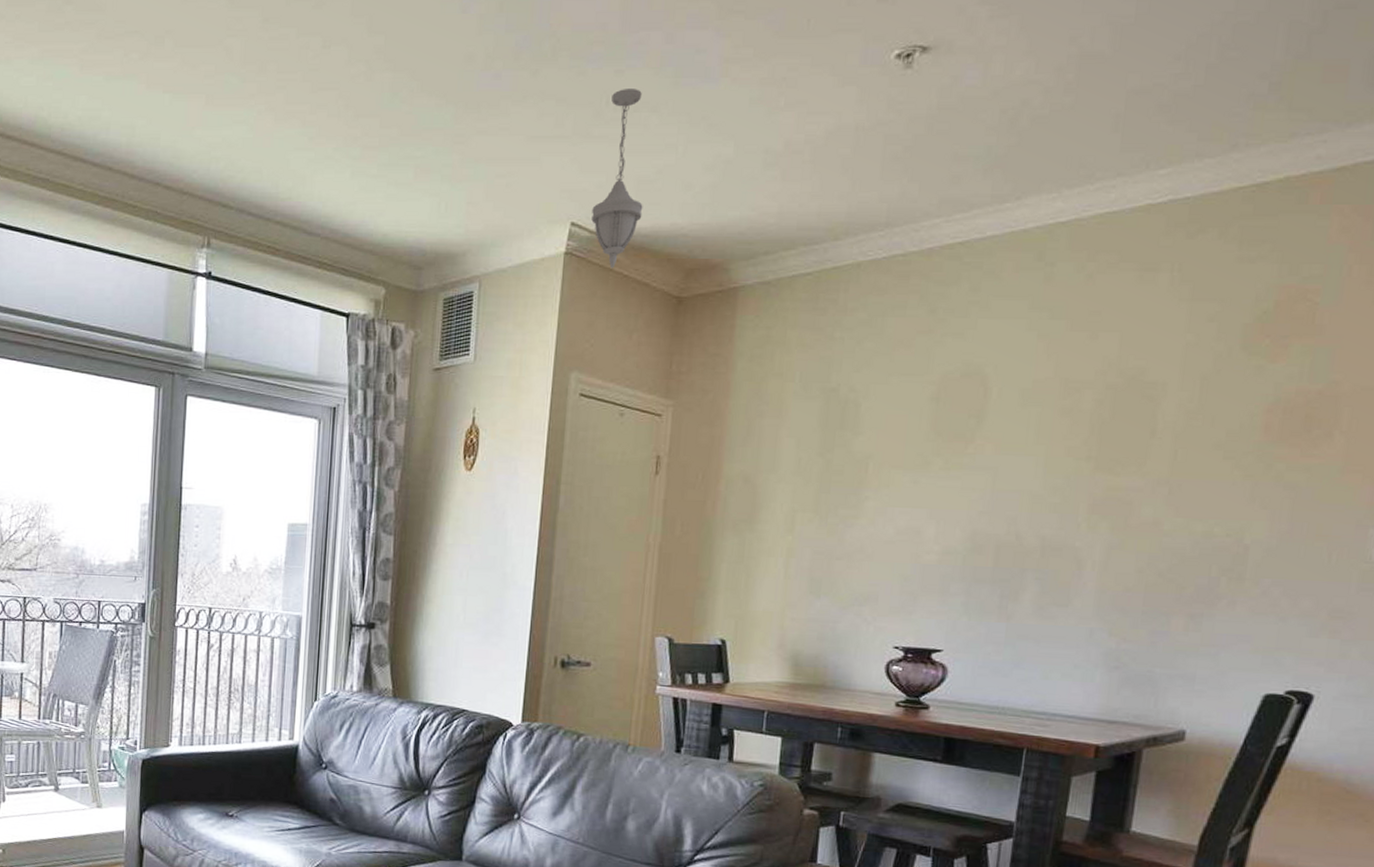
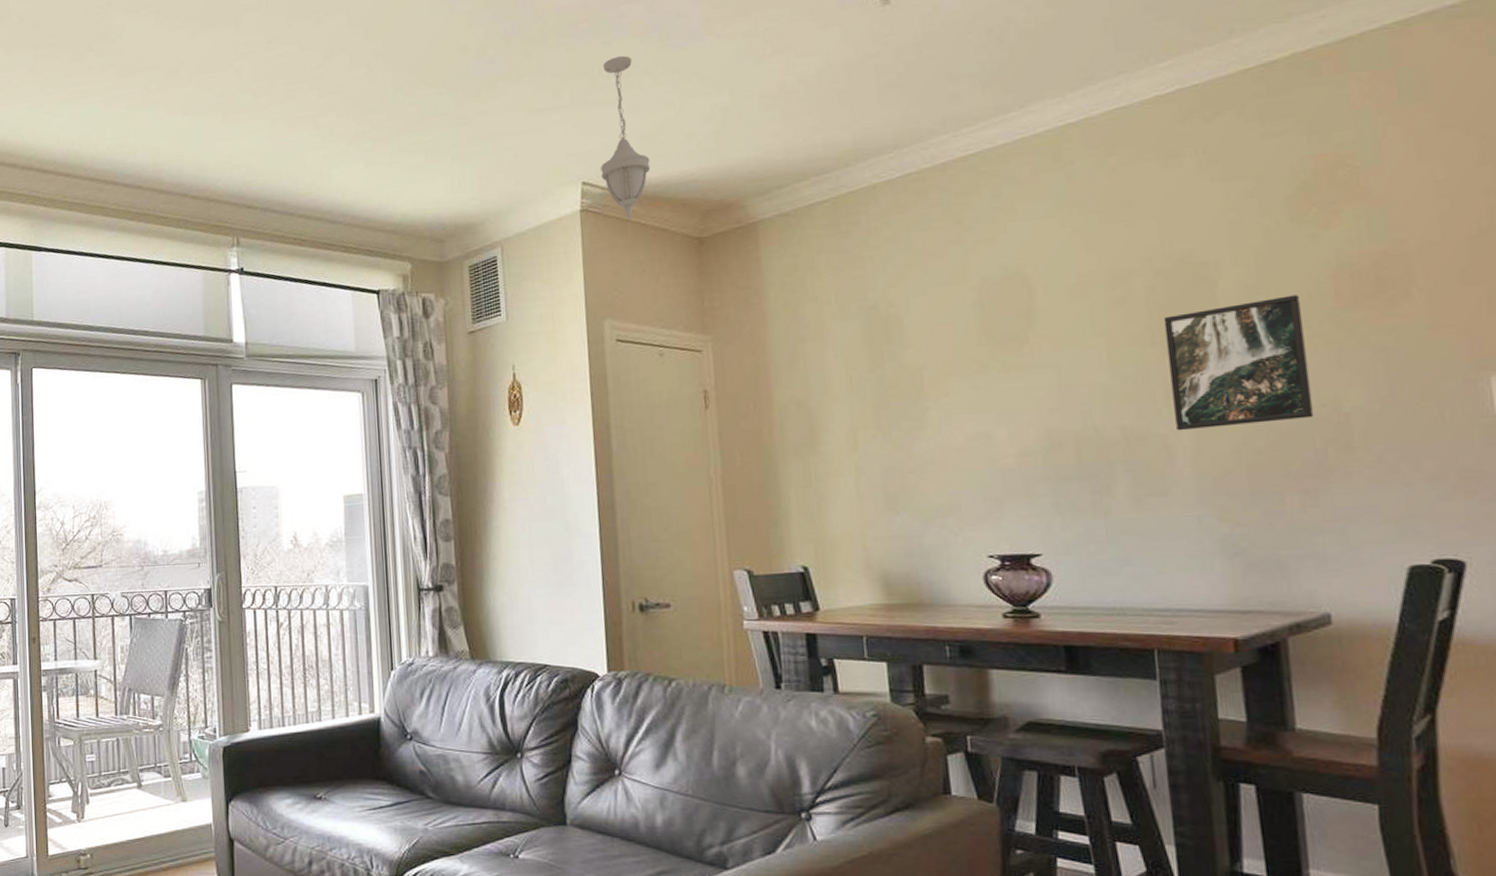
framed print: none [1091,424,1232,547] -> present [1163,295,1314,431]

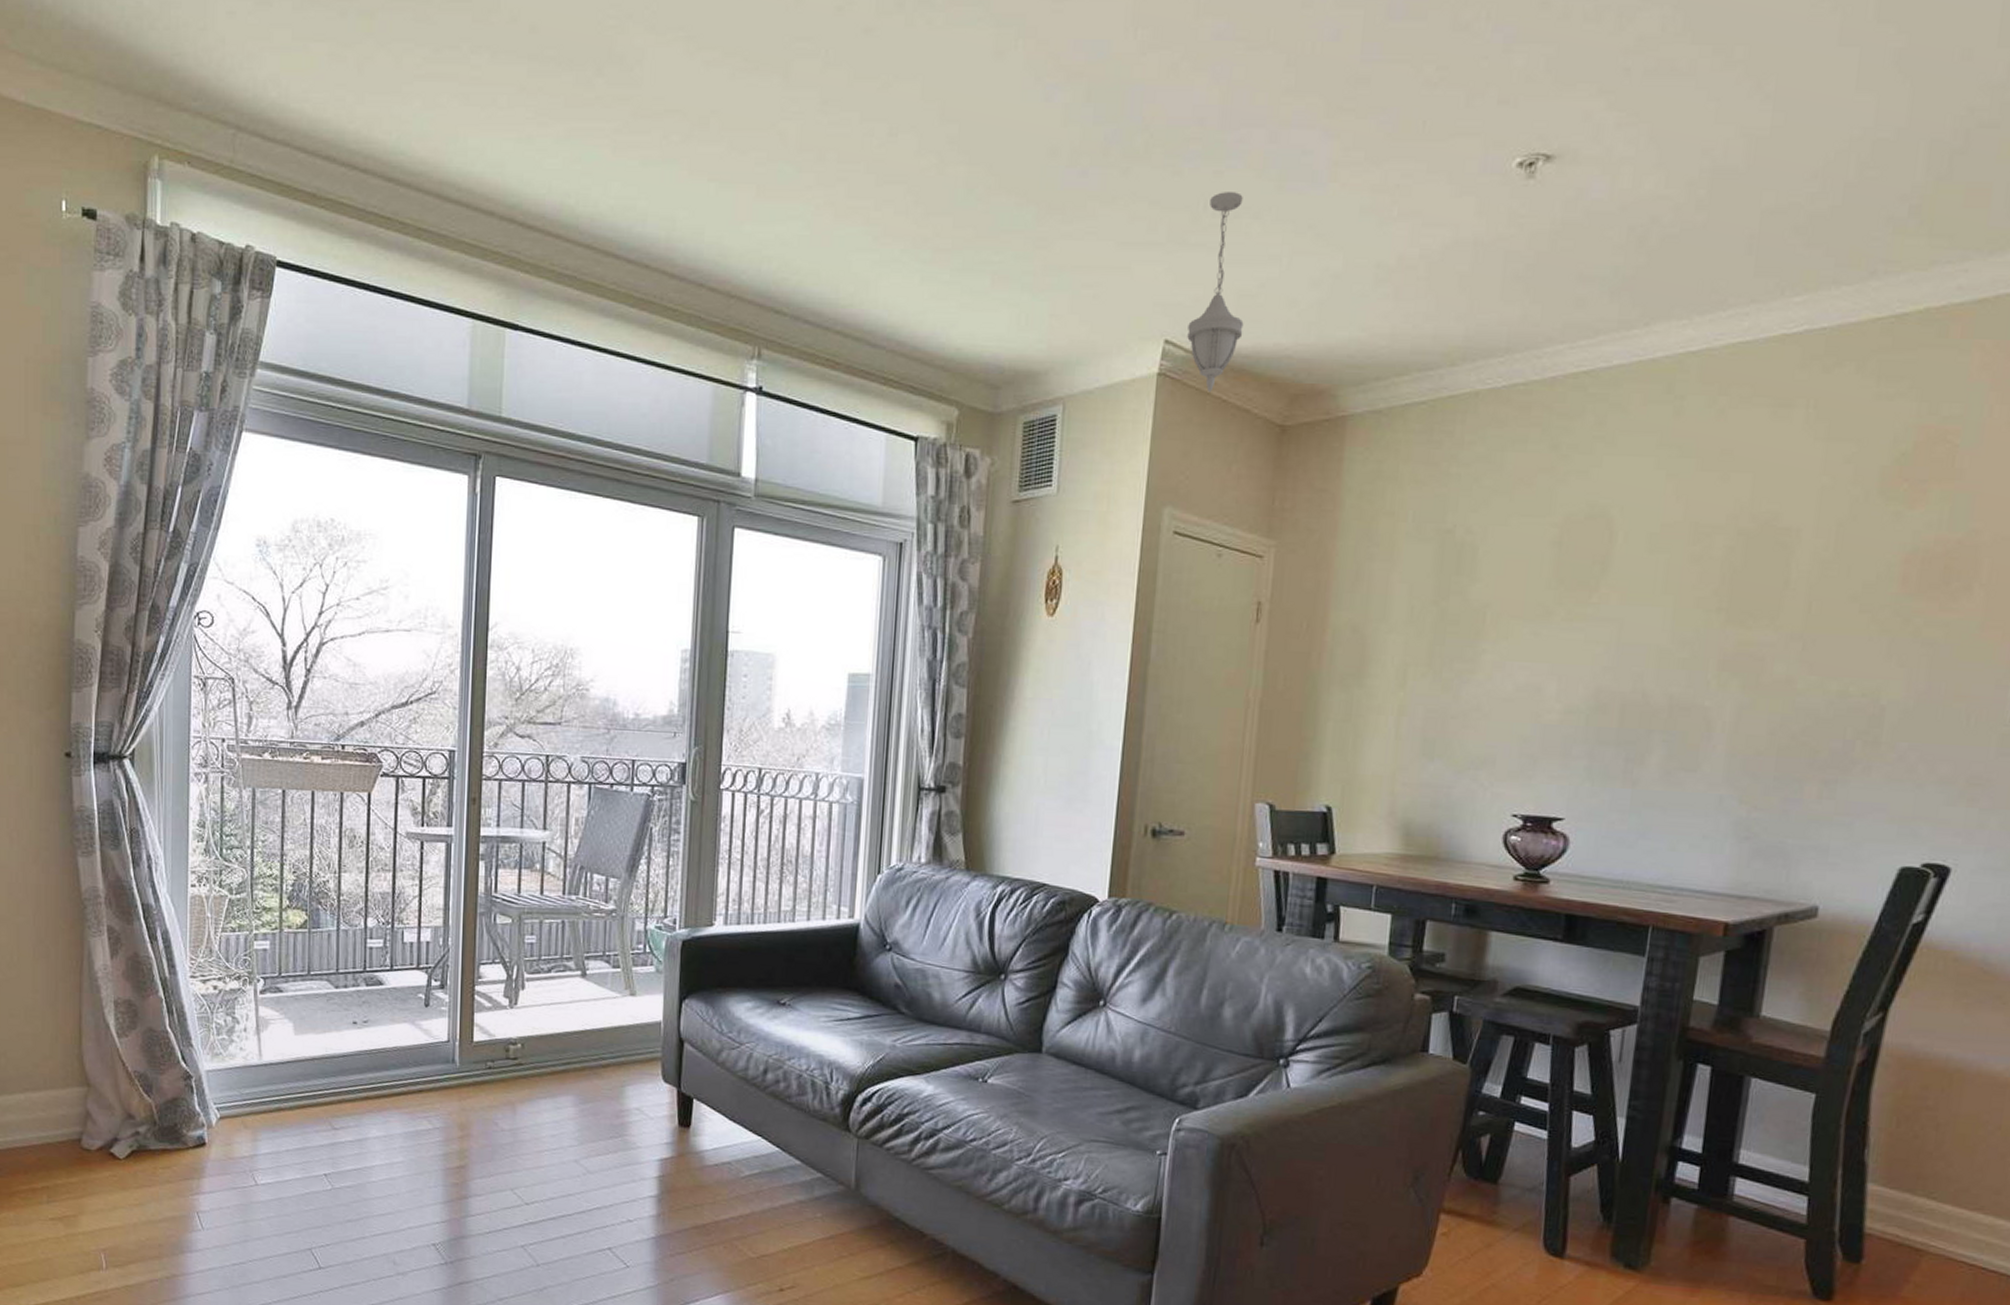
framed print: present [1163,295,1314,431] -> none [1721,575,1868,707]

